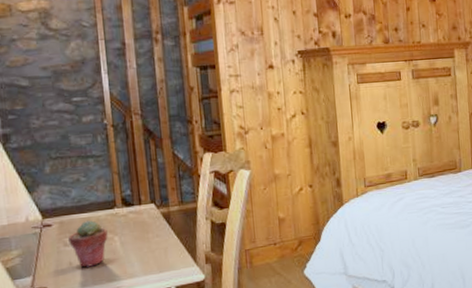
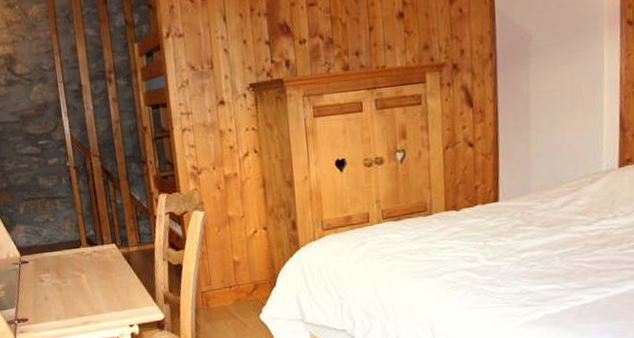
potted succulent: present [68,220,108,268] -> none [43,258,76,302]

